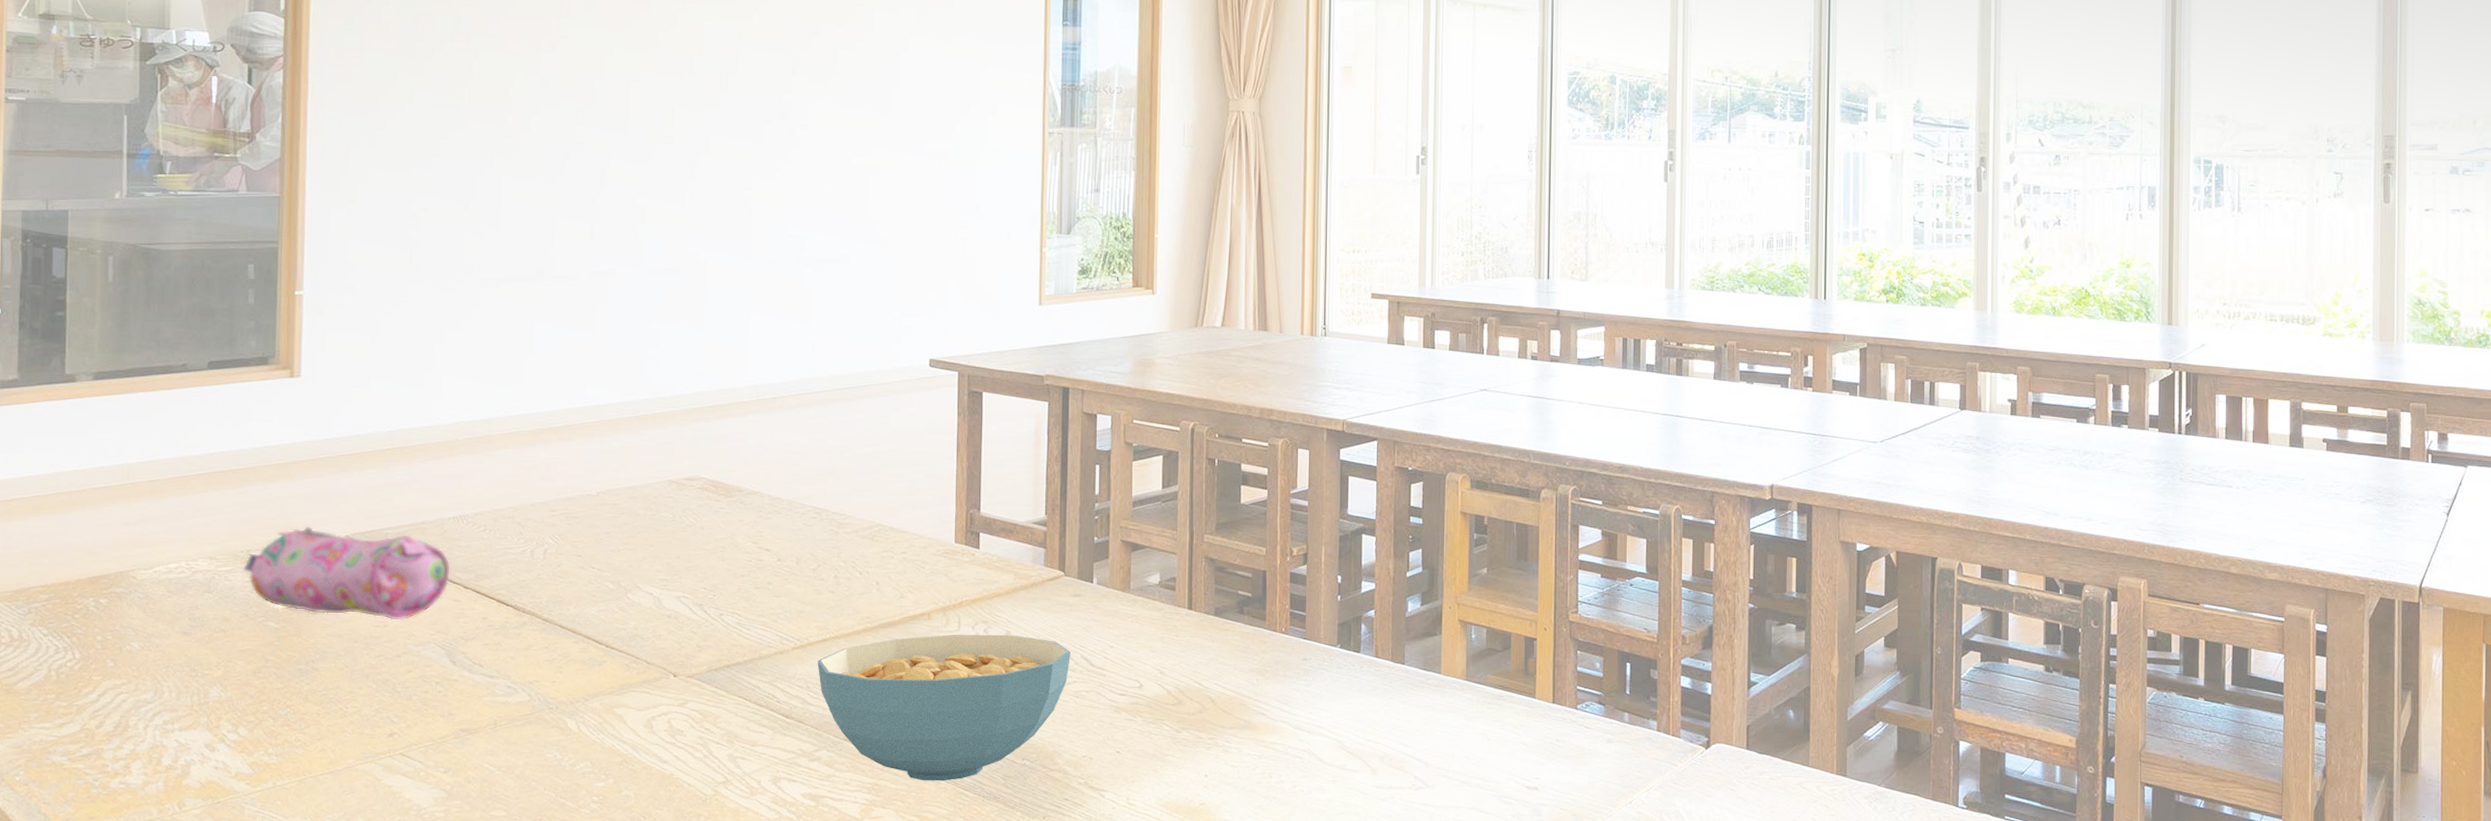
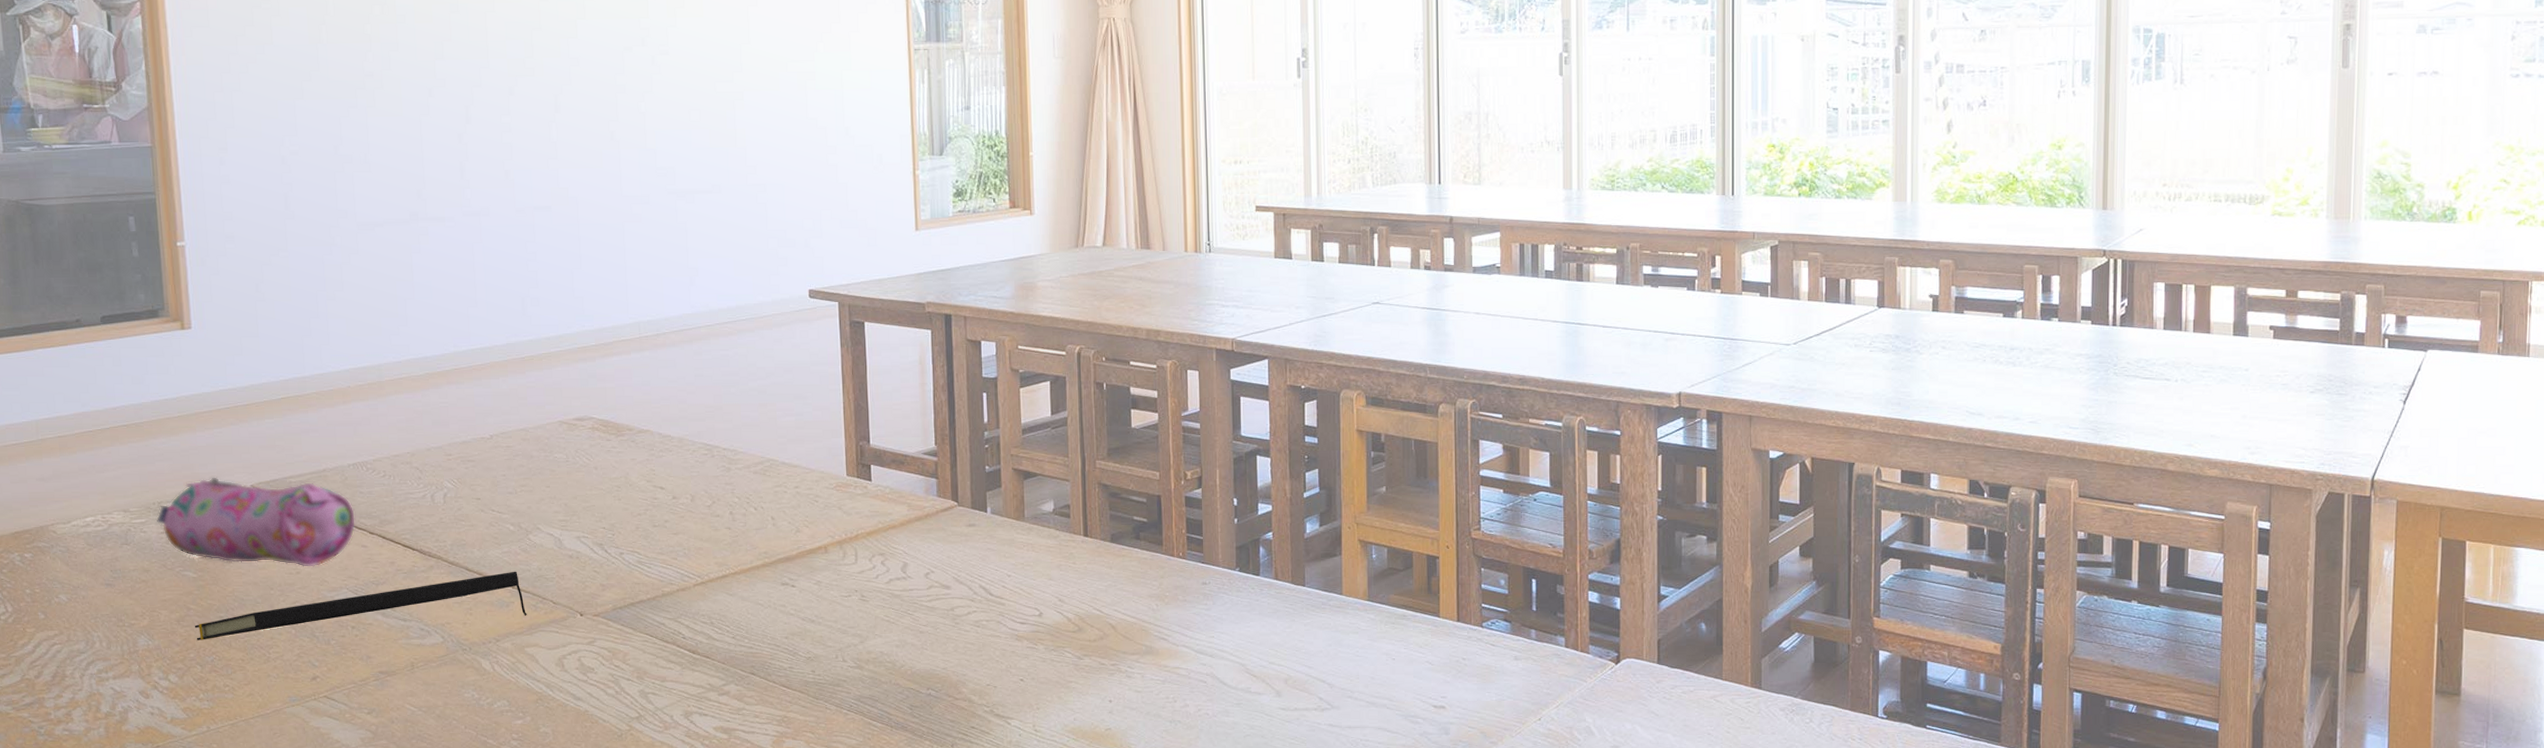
notepad: none [271,629,619,693] -> present [194,571,527,640]
cereal bowl: present [817,634,1071,781] -> none [719,566,969,712]

